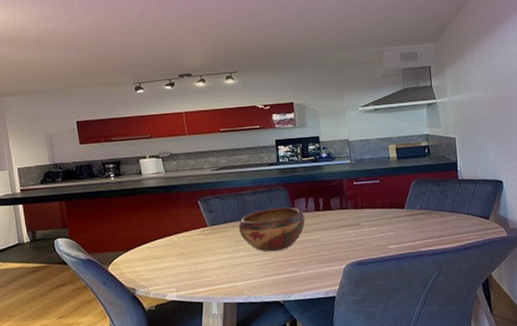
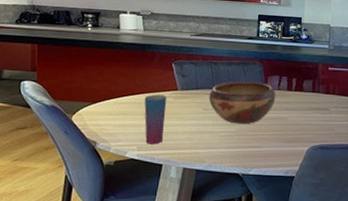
cup: none [175,233,199,284] -> present [144,94,167,145]

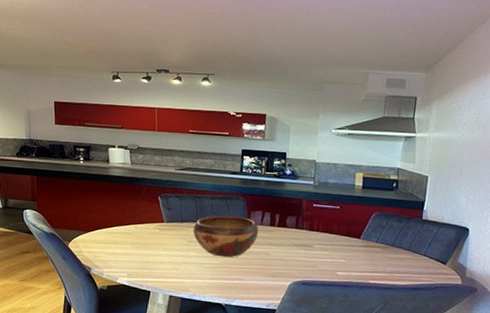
cup: present [144,94,167,145] -> none [132,225,154,273]

